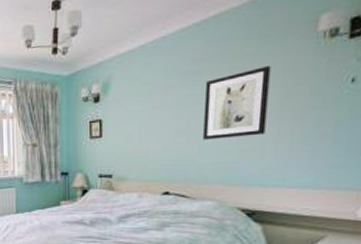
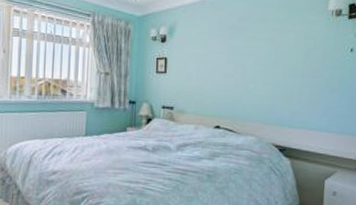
wall art: present [203,66,271,140] -> none [247,31,297,85]

